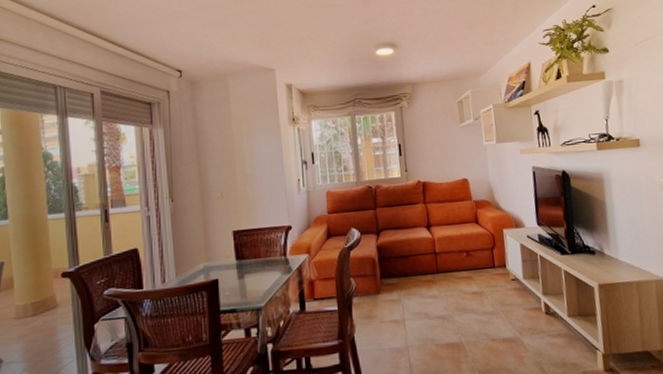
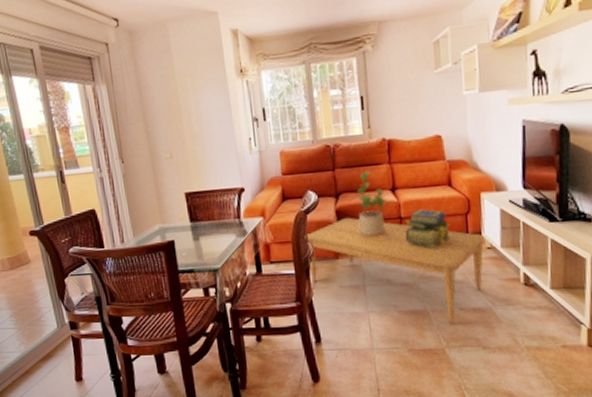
coffee table: none [348,253,510,355] -> present [304,217,484,324]
potted plant: none [396,210,428,271] -> present [357,171,392,236]
stack of books: none [439,244,480,281] -> present [405,209,451,248]

